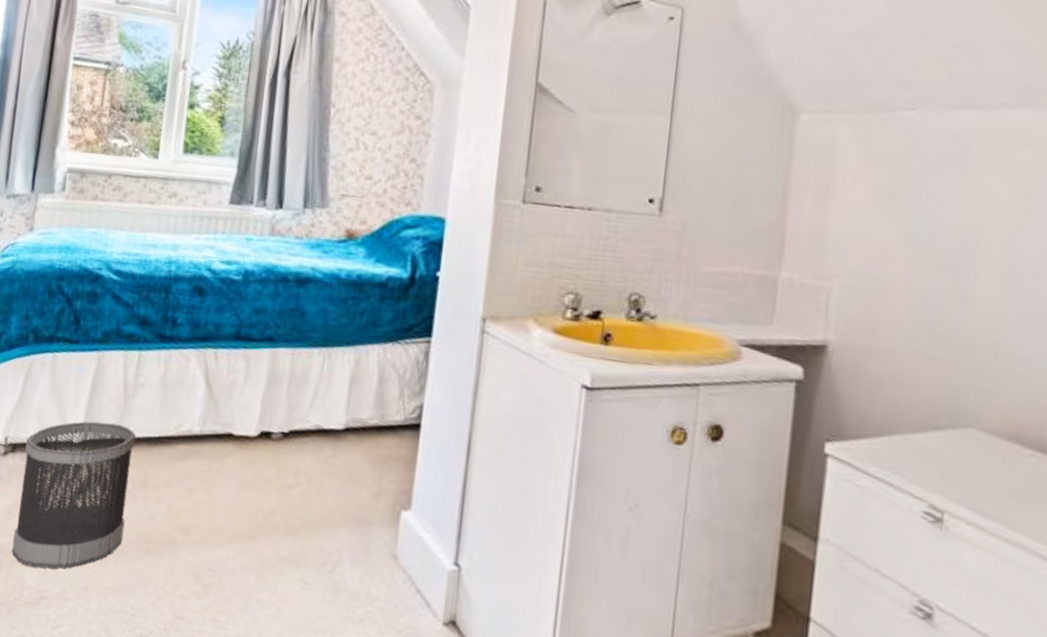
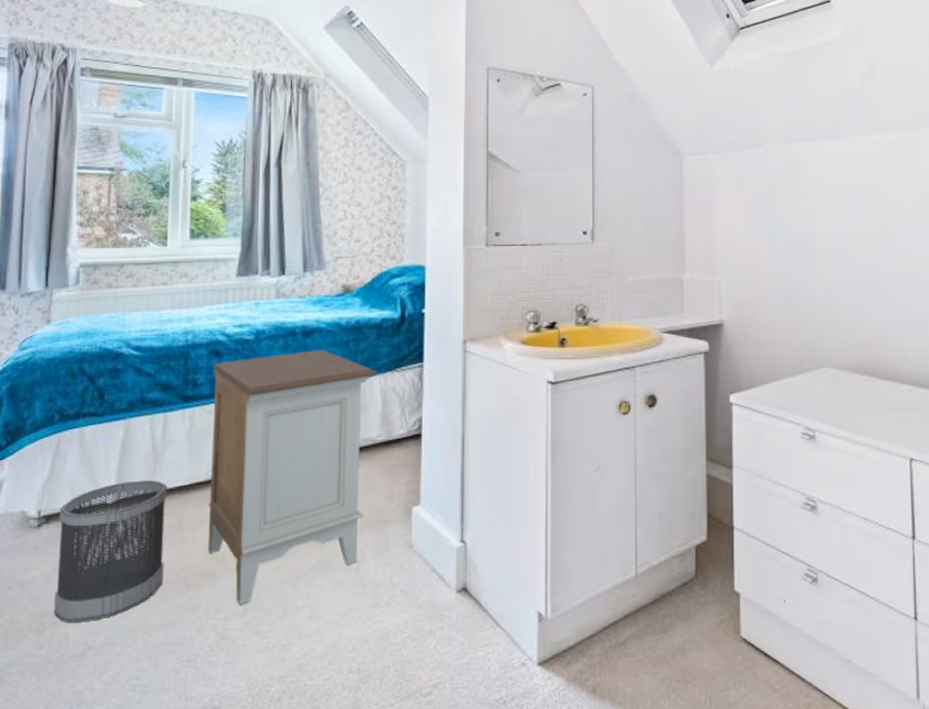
nightstand: none [171,301,377,585] -> present [207,349,377,605]

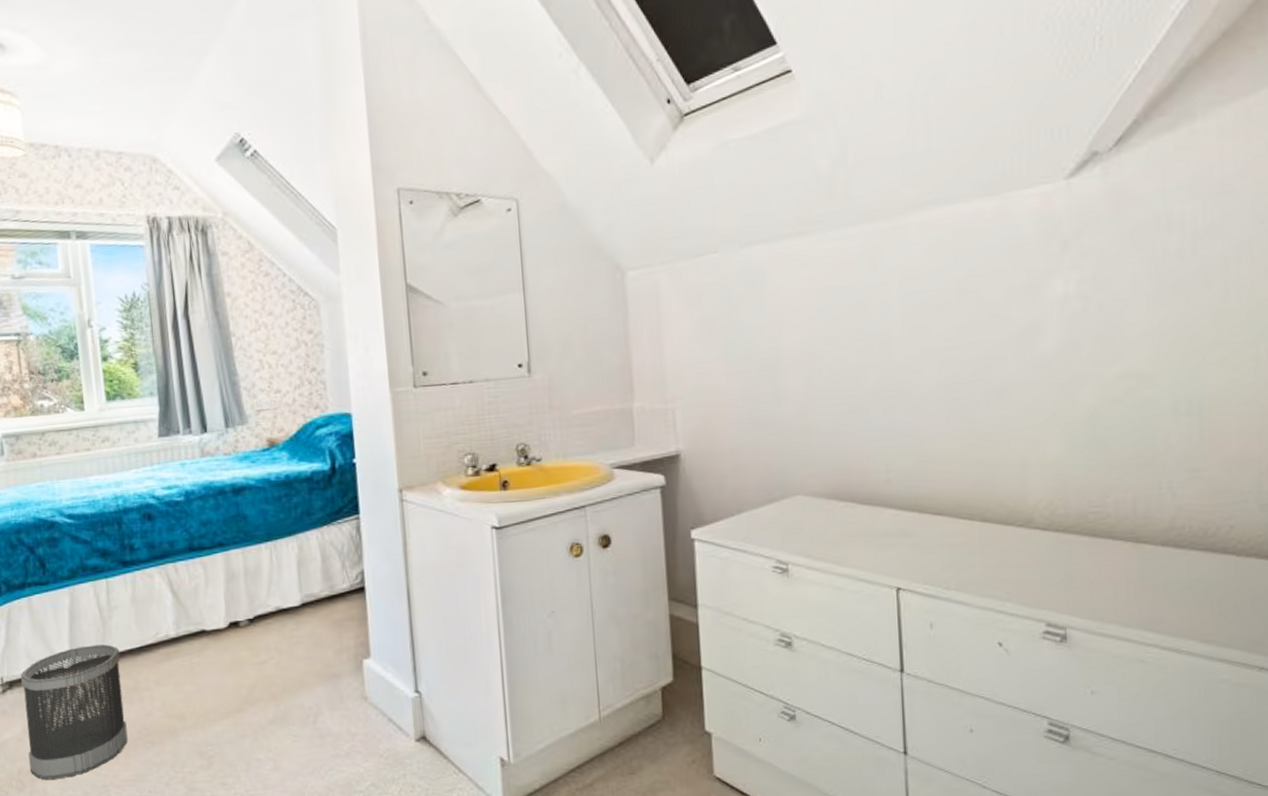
nightstand: present [207,349,377,605] -> none [147,506,315,759]

